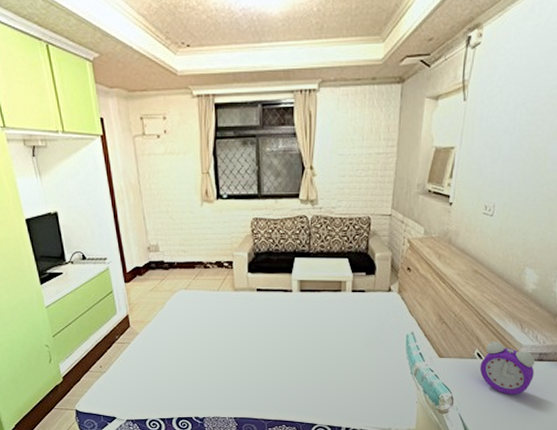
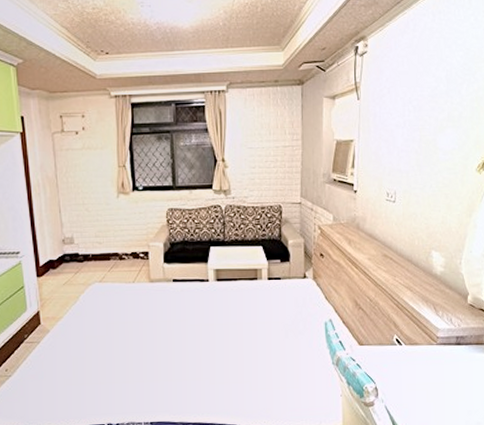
alarm clock: present [479,342,535,395] -> none [400,326,454,383]

